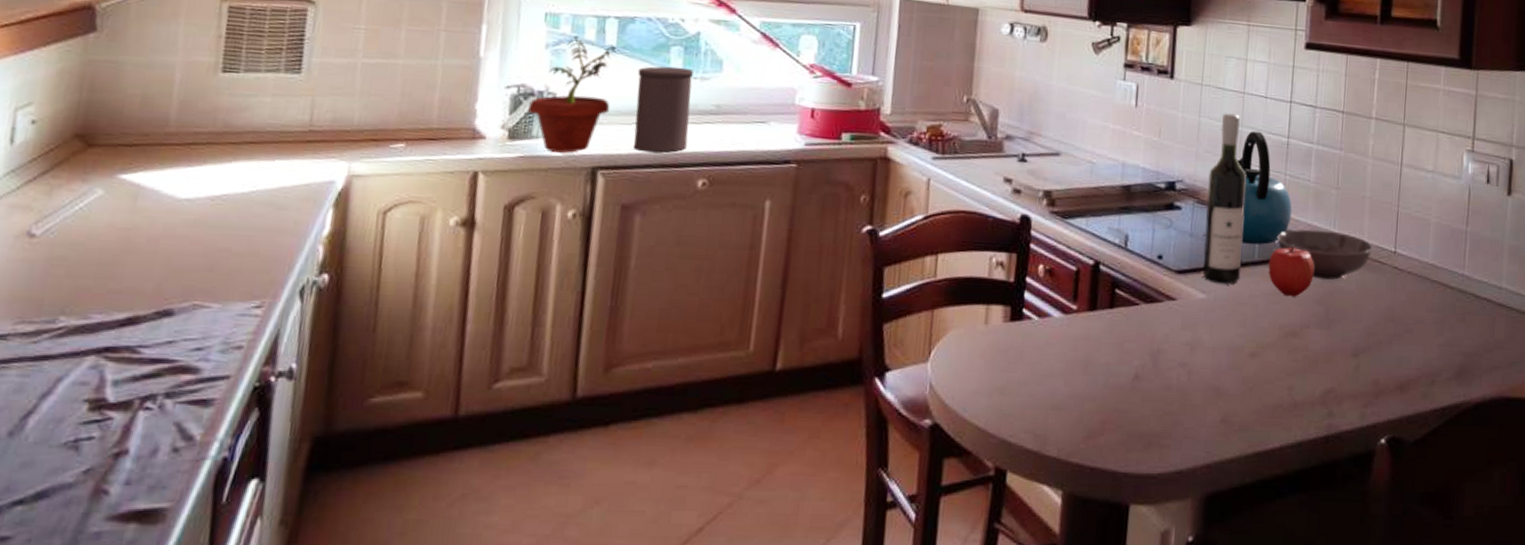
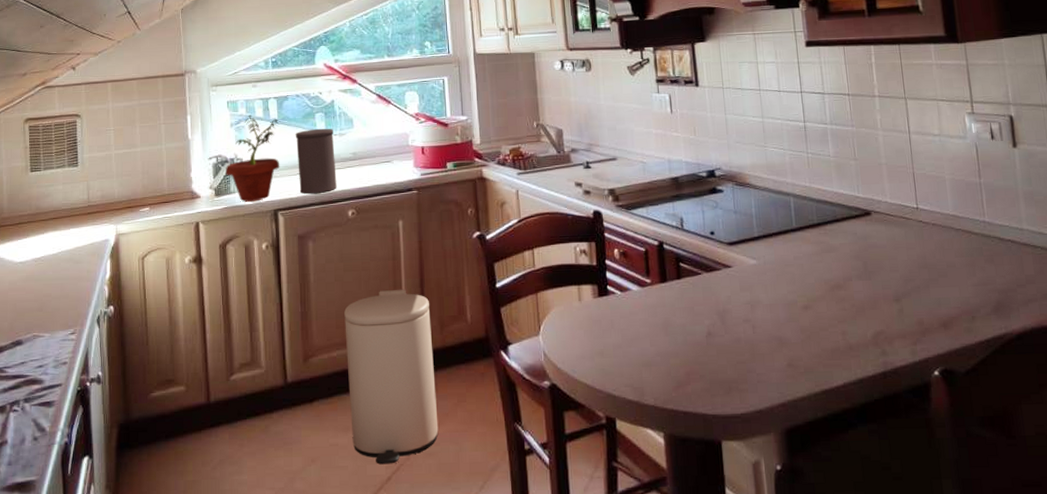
pedal bin: none [656,288,791,512] -> present [344,289,439,465]
bottle: present [1202,112,1247,284] -> none [741,107,784,250]
kettle: present [1238,130,1293,245] -> none [764,120,820,214]
fruit: present [1268,245,1315,297] -> none [805,211,848,256]
bowl: present [1277,229,1373,280] -> none [809,196,897,238]

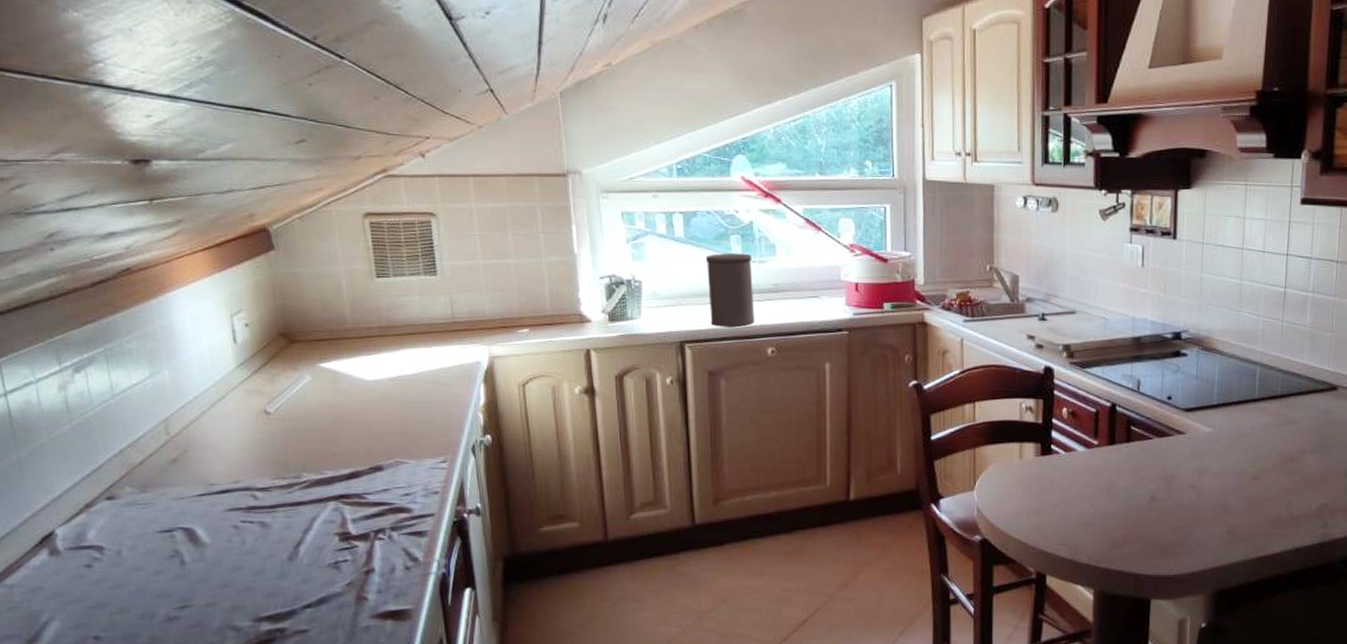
potted plant: present [226,115,281,202] -> none [621,230,688,331]
pedal bin: present [344,289,439,465] -> none [761,435,860,608]

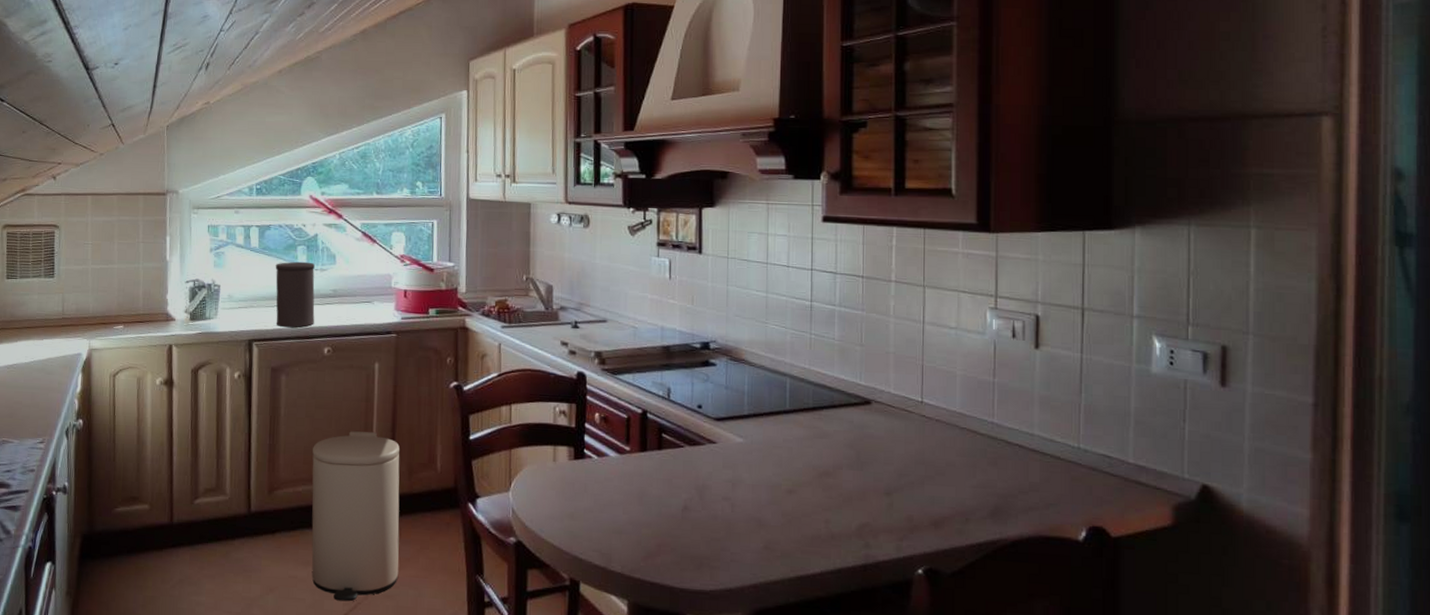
pedal bin: none [761,435,860,608] -> present [311,431,400,602]

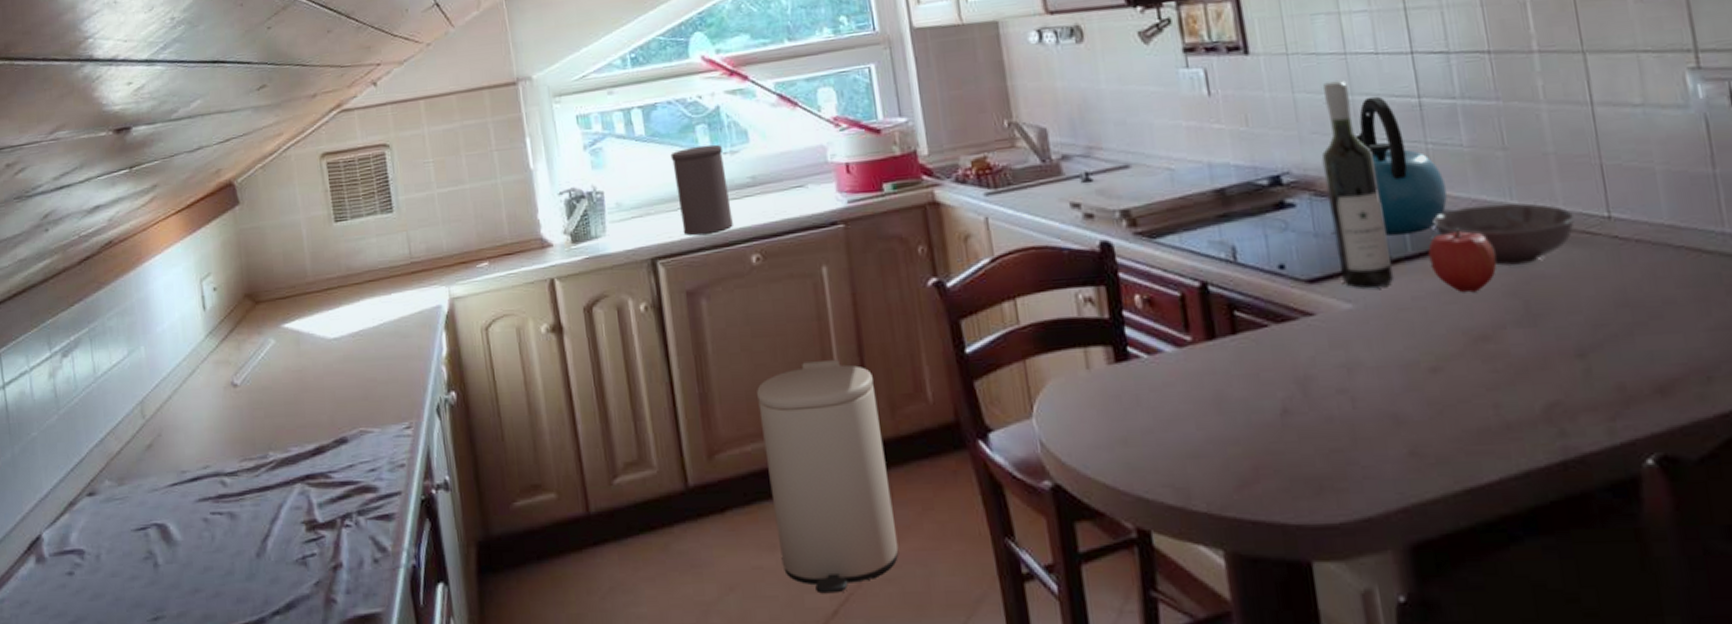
bottle: none [738,280,775,430] -> present [1321,79,1395,288]
kettle: none [765,296,819,396] -> present [1357,96,1448,235]
fruit: none [799,396,844,442] -> present [1428,228,1497,293]
bowl: none [806,382,900,427] -> present [1433,203,1576,266]

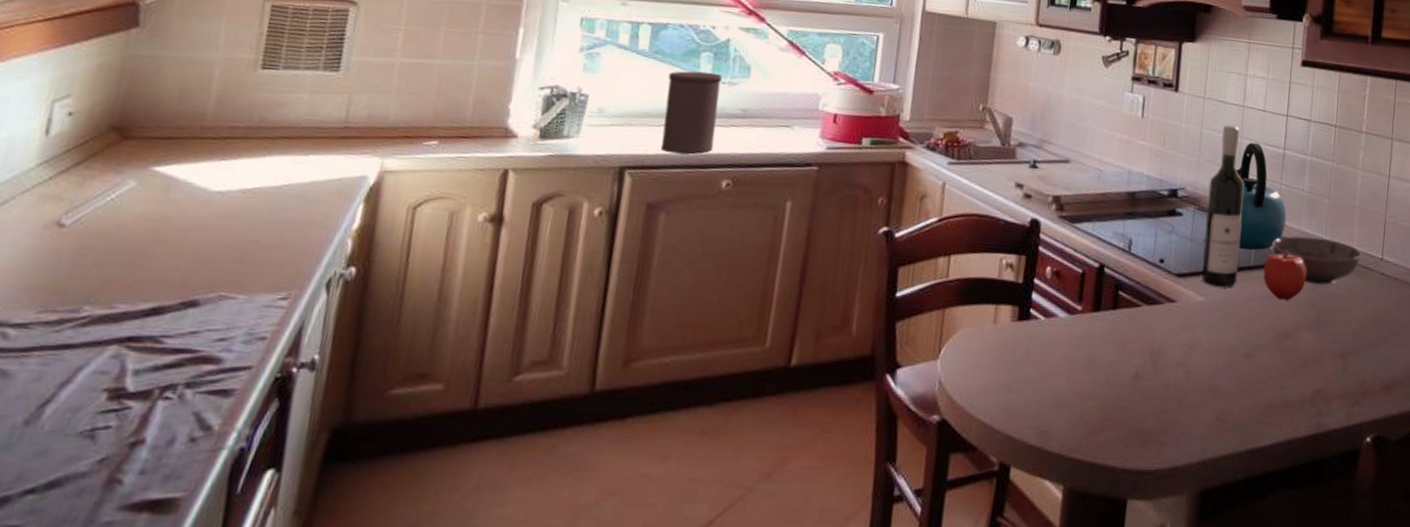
pedal bin: present [757,359,899,594] -> none [670,285,807,504]

